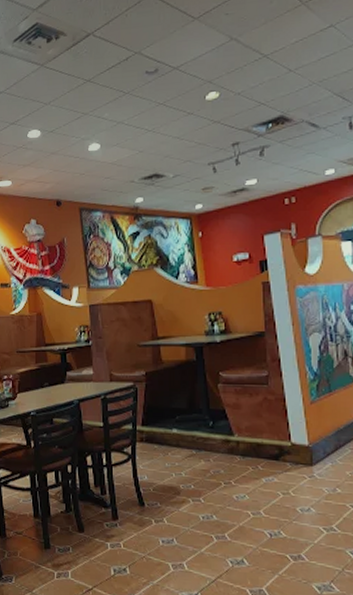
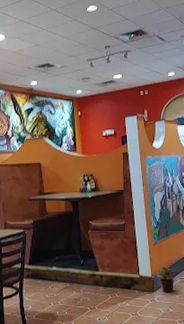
potted plant: none [314,433,343,468] -> present [155,267,174,293]

